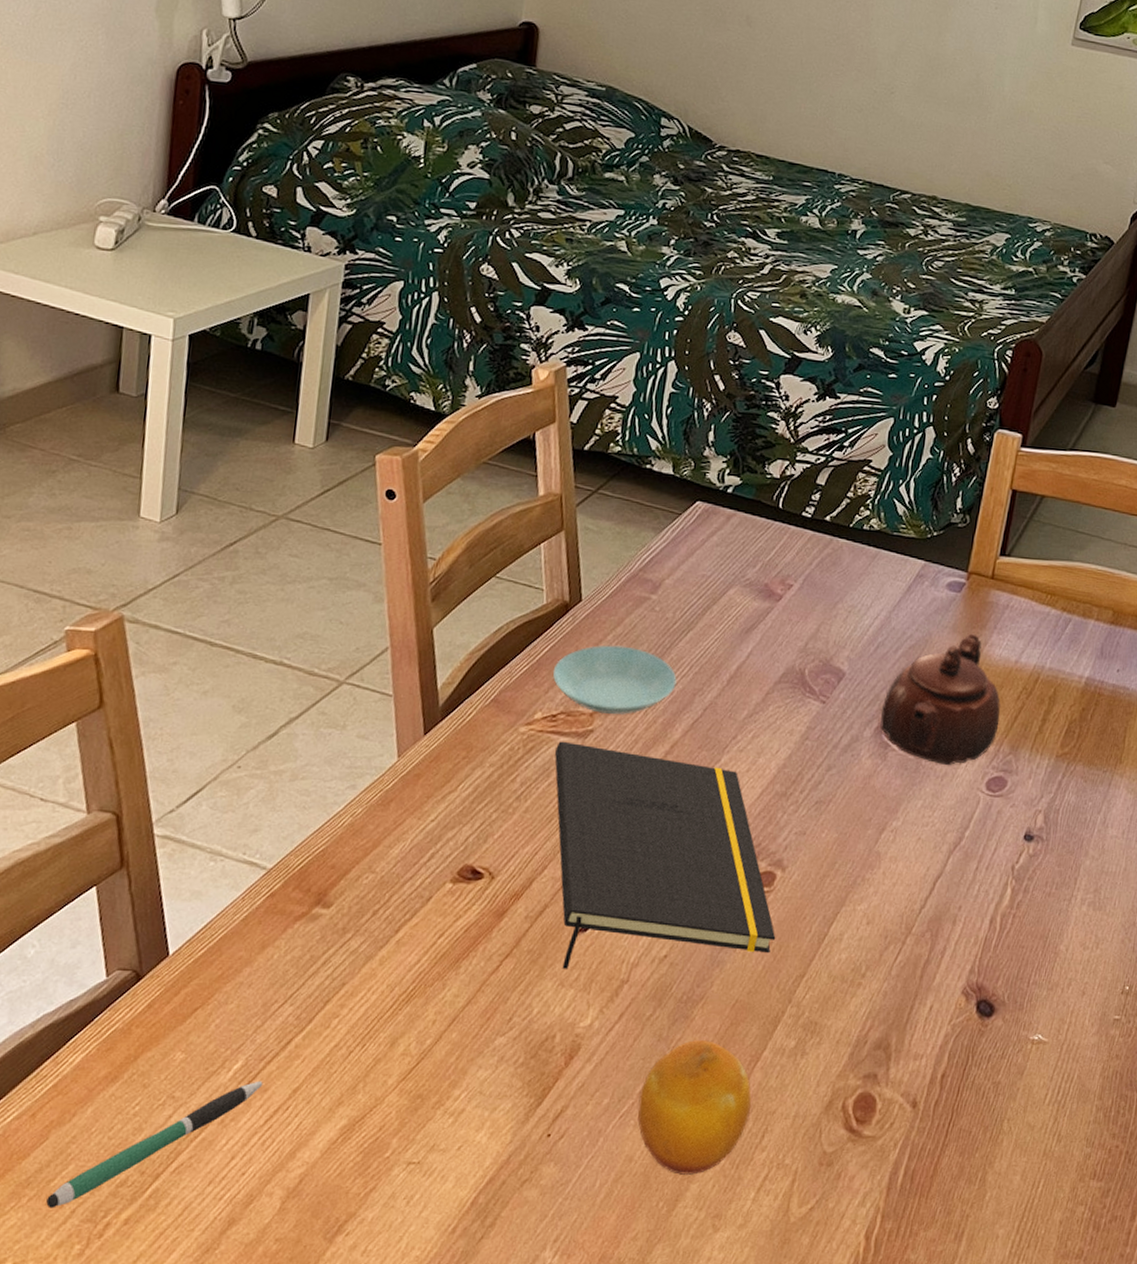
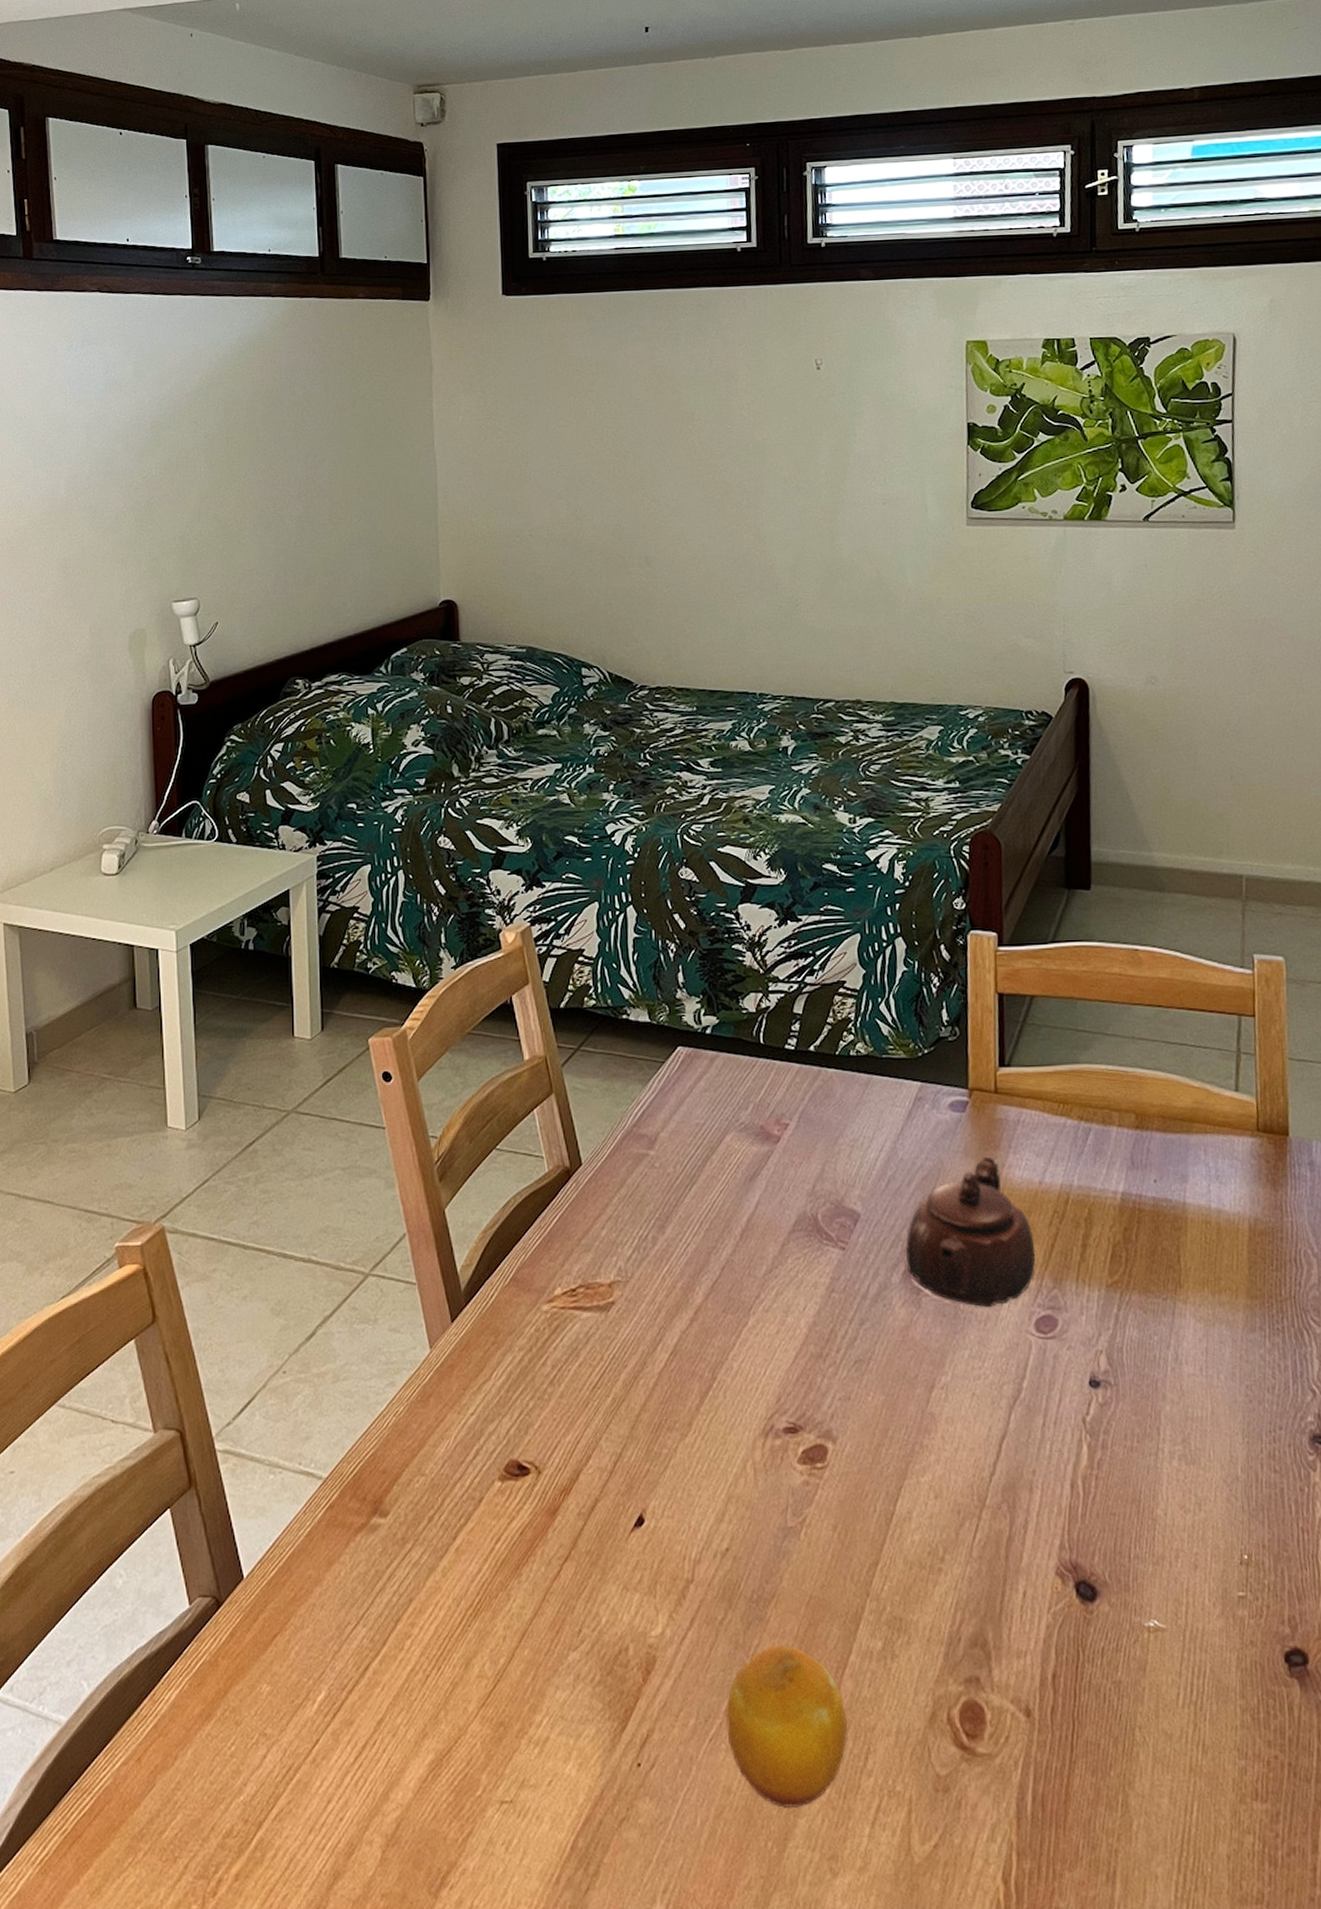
pen: present [46,1080,263,1208] -> none [161,1712,348,1864]
saucer: present [552,645,677,714] -> none [565,1208,689,1283]
notepad: present [554,741,776,969] -> none [581,1316,840,1570]

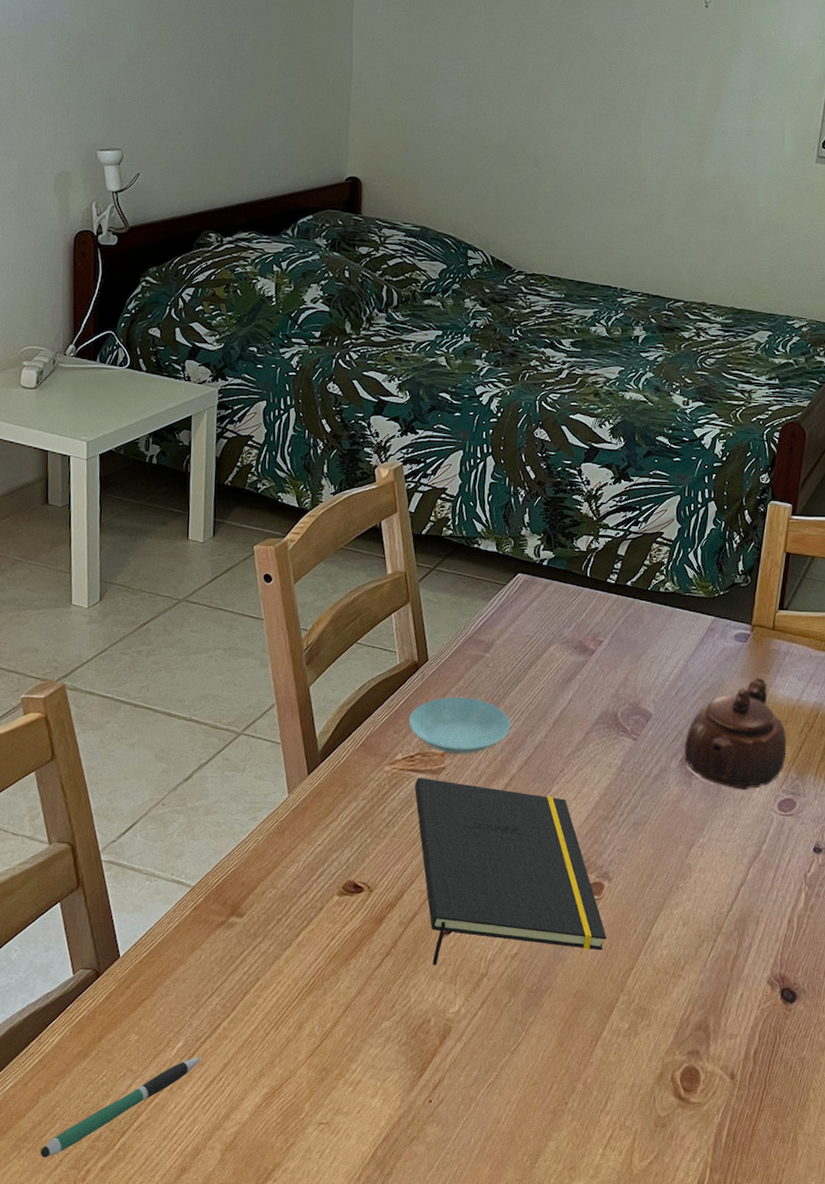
pen: none [161,1712,348,1864] -> present [40,1057,200,1158]
saucer: none [565,1208,689,1283] -> present [408,696,511,754]
notepad: none [581,1316,840,1570] -> present [415,777,607,965]
fruit: present [726,1645,847,1808] -> none [501,1023,595,1134]

